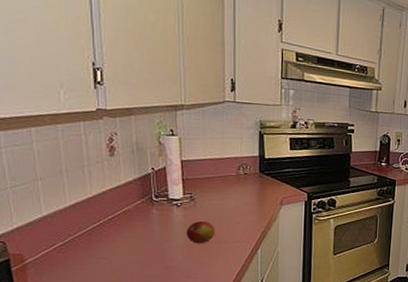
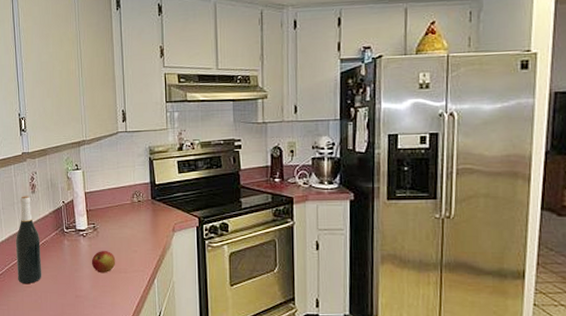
wine bottle: none [84,158,122,255] -> present [15,196,42,283]

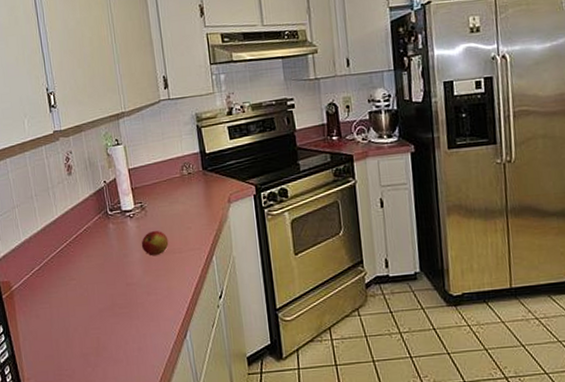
wine bottle: present [15,196,42,283] -> none [52,178,87,277]

